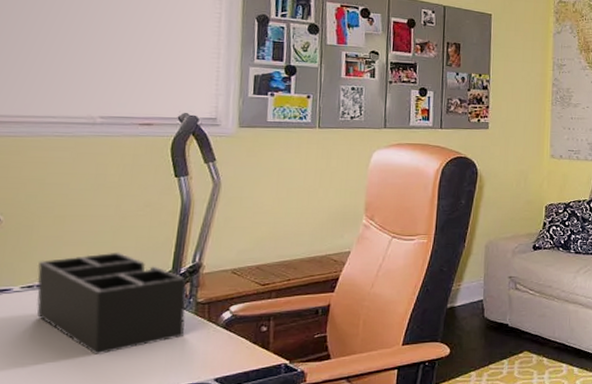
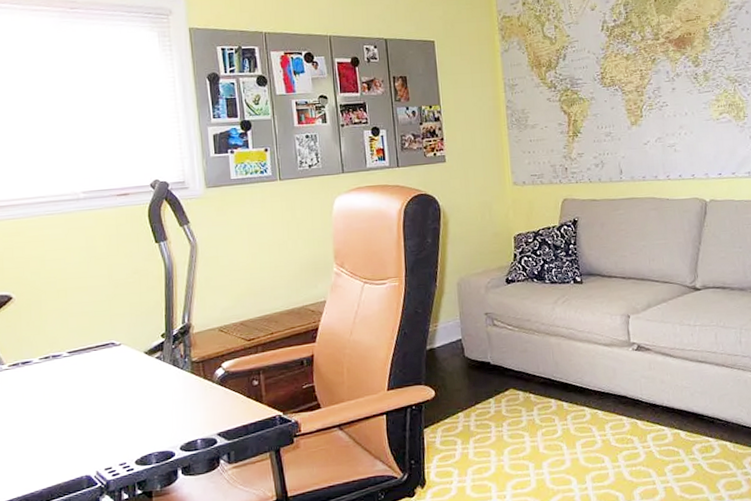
desk organizer: present [36,252,187,356] -> none [50,319,185,418]

